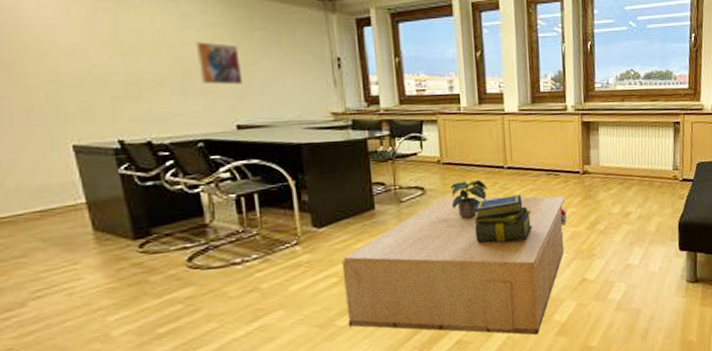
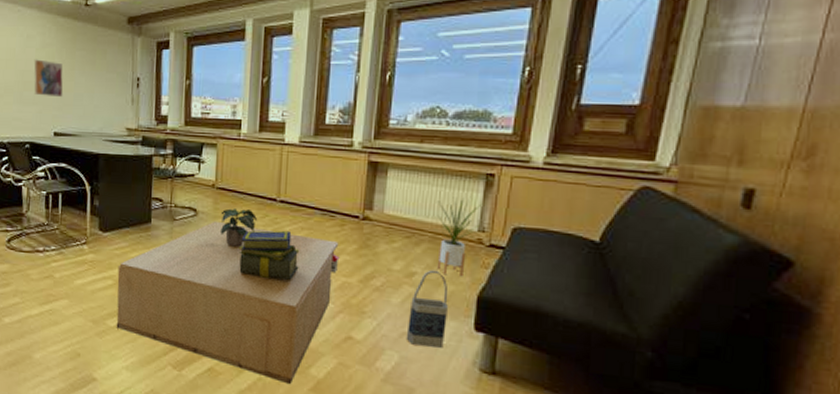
bag: none [629,207,659,273] -> present [406,270,449,348]
house plant: none [640,142,674,210] -> present [434,196,481,277]

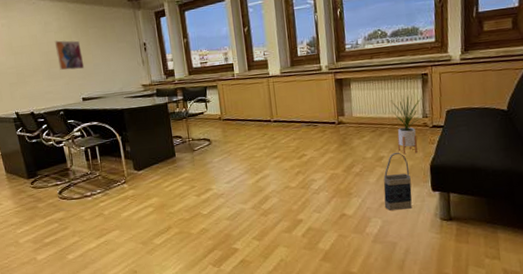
coffee table: present [116,220,340,385] -> none [155,144,326,260]
potted plant: present [220,208,258,247] -> none [229,132,260,163]
stack of books: present [239,230,300,280] -> none [248,142,297,183]

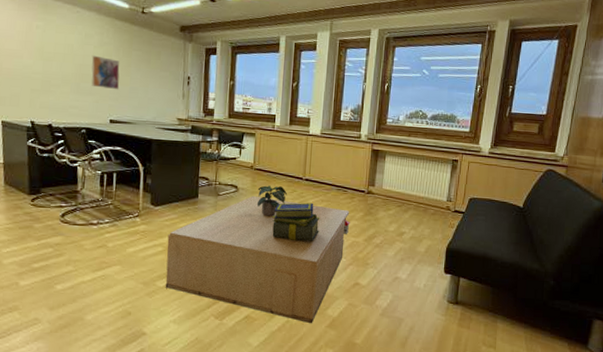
coffee table: none [155,144,326,260] -> present [165,195,350,324]
potted plant: none [229,132,260,163] -> present [257,185,288,217]
stack of books: none [248,142,297,183] -> present [272,202,320,242]
bag: present [383,152,412,211] -> none [397,230,427,287]
house plant: present [390,93,423,155] -> none [417,176,449,234]

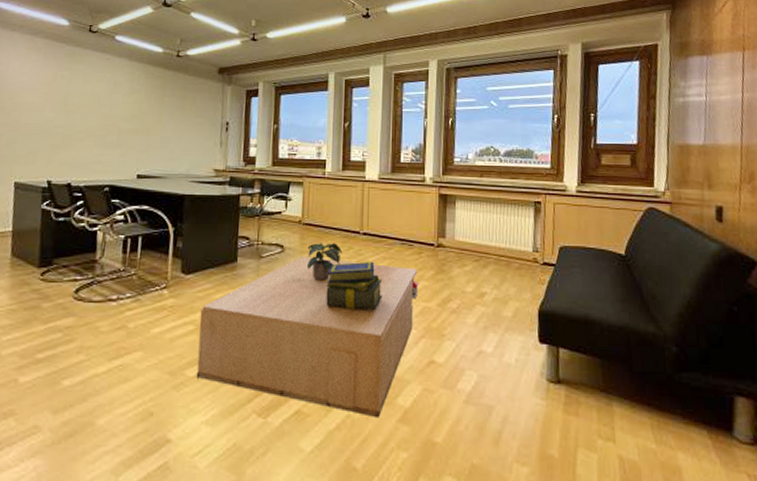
wall art: present [91,55,120,90] -> none [118,104,151,141]

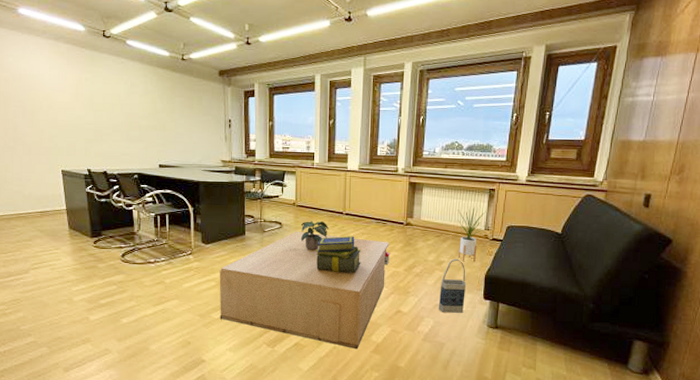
bag: none [482,289,516,363] -> present [438,258,466,313]
house plant: none [497,221,534,294] -> present [455,205,486,262]

